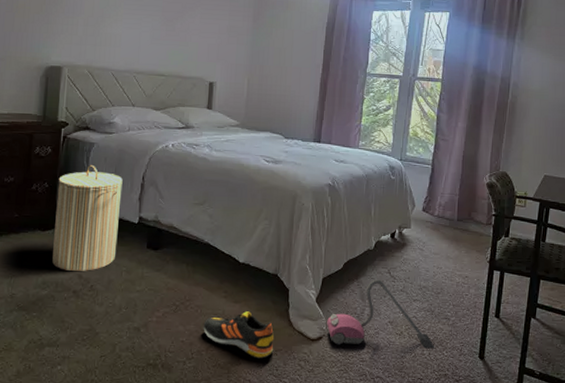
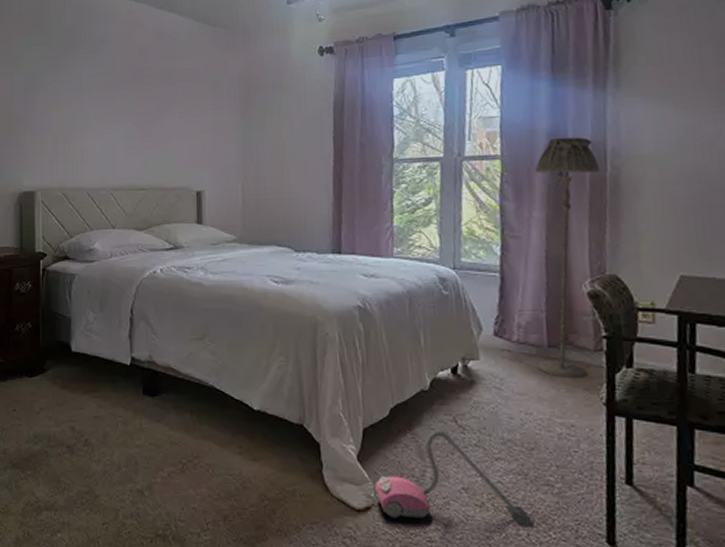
laundry hamper: present [52,164,123,272] -> none [41,299,110,424]
shoe: present [203,311,275,359] -> none [217,472,308,534]
floor lamp: none [448,71,505,243] -> present [534,137,601,378]

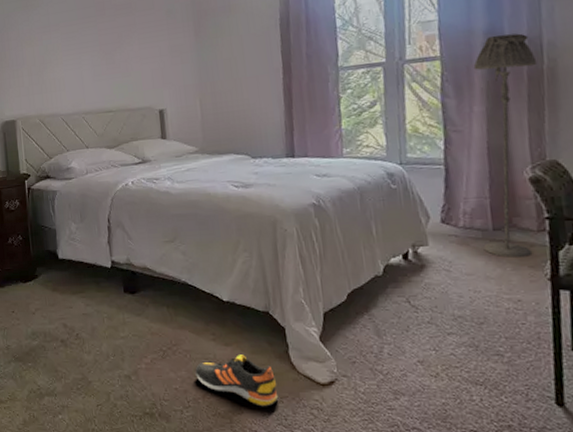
shoe: none [217,472,308,534] -> present [195,354,279,407]
vacuum cleaner: present [375,430,534,528] -> none [337,310,487,394]

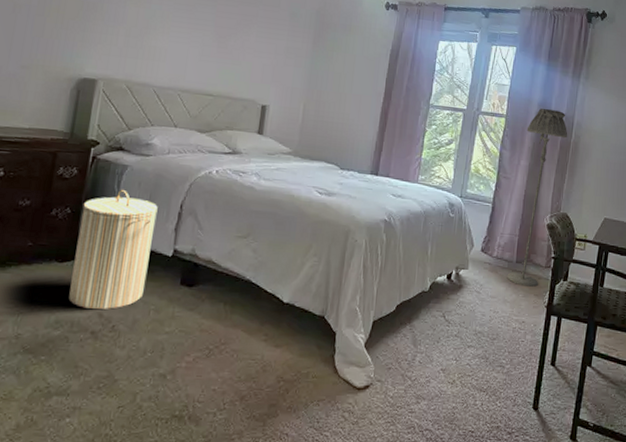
laundry hamper: none [30,212,95,321] -> present [68,189,158,310]
shoe: present [195,354,279,407] -> none [238,357,317,410]

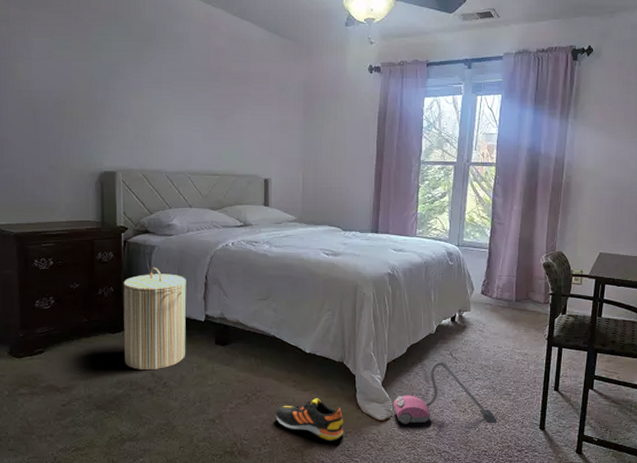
shoe: none [238,357,317,410] -> present [275,398,344,441]
vacuum cleaner: none [375,323,487,399] -> present [394,361,497,424]
floor lamp: present [507,108,568,287] -> none [507,153,559,322]

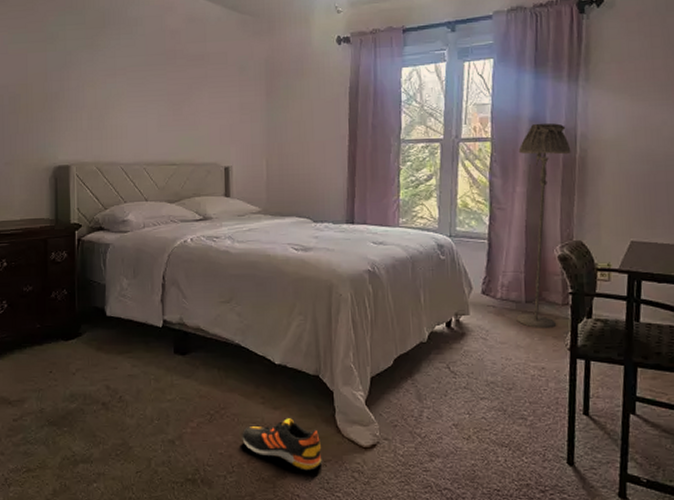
laundry hamper: present [123,267,187,371] -> none [77,267,143,383]
vacuum cleaner: present [394,361,497,424] -> none [380,376,511,455]
floor lamp: none [507,153,559,322] -> present [516,123,571,328]

